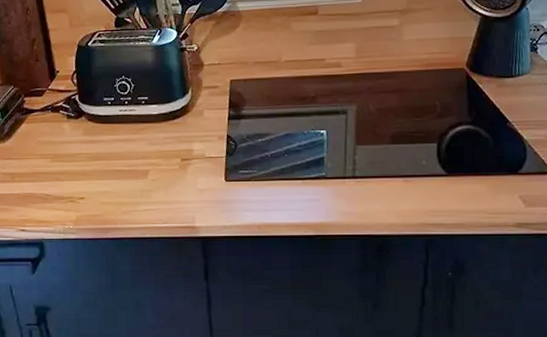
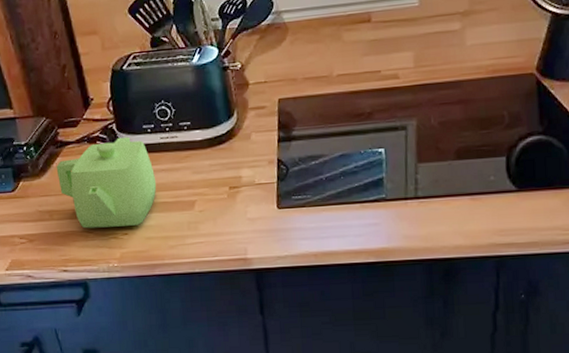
teapot: none [20,108,114,191] -> present [56,136,157,229]

